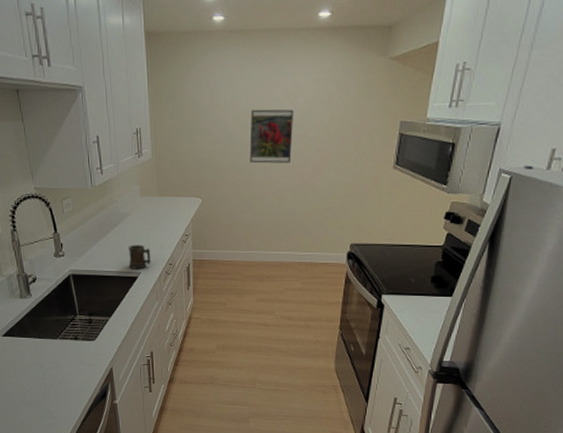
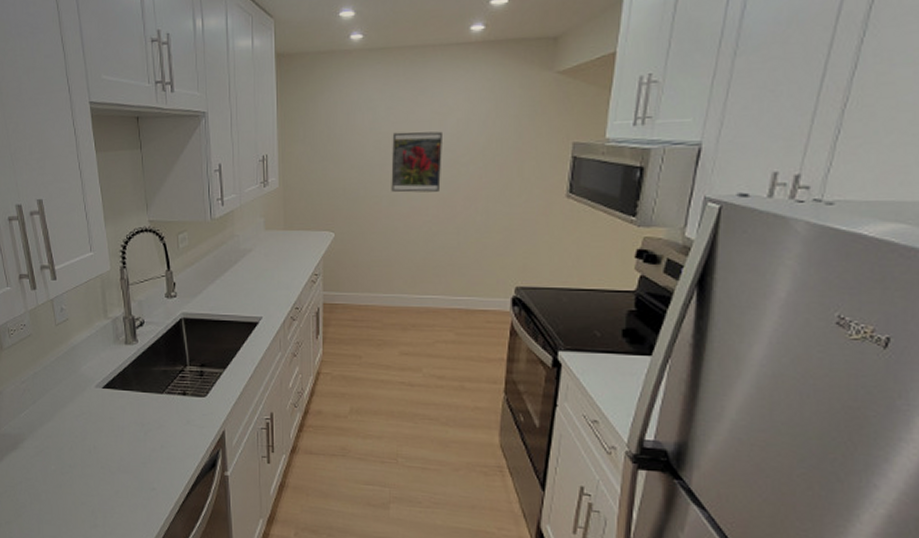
mug: present [128,244,152,269] -> none [248,285,275,313]

